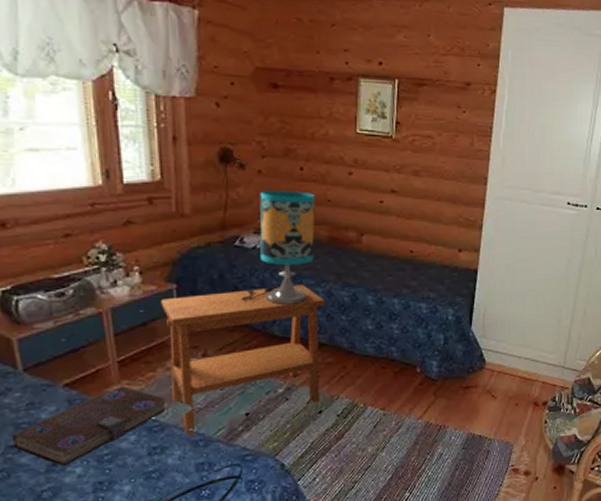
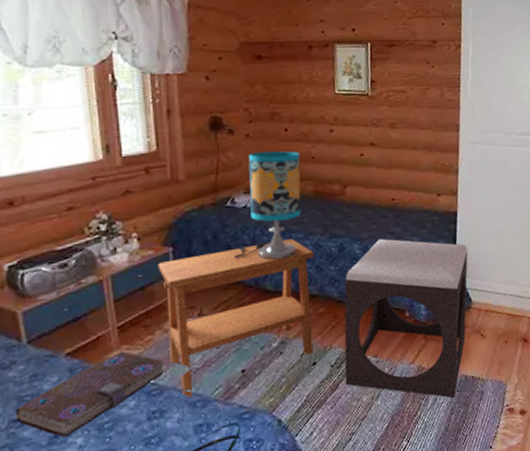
footstool: none [350,291,485,455] -> present [344,238,468,398]

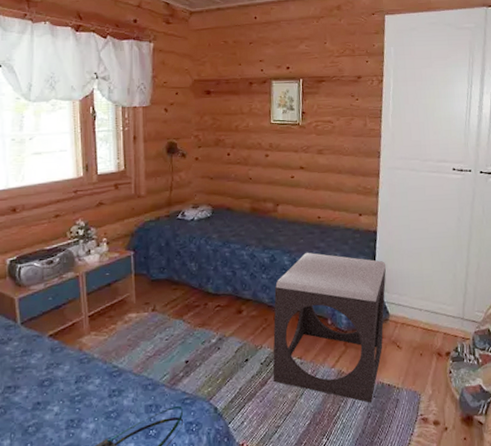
book: present [14,351,166,437] -> none [9,336,125,405]
side table: present [158,238,315,399] -> none [121,248,250,382]
table lamp: present [234,150,301,261] -> none [182,172,240,267]

